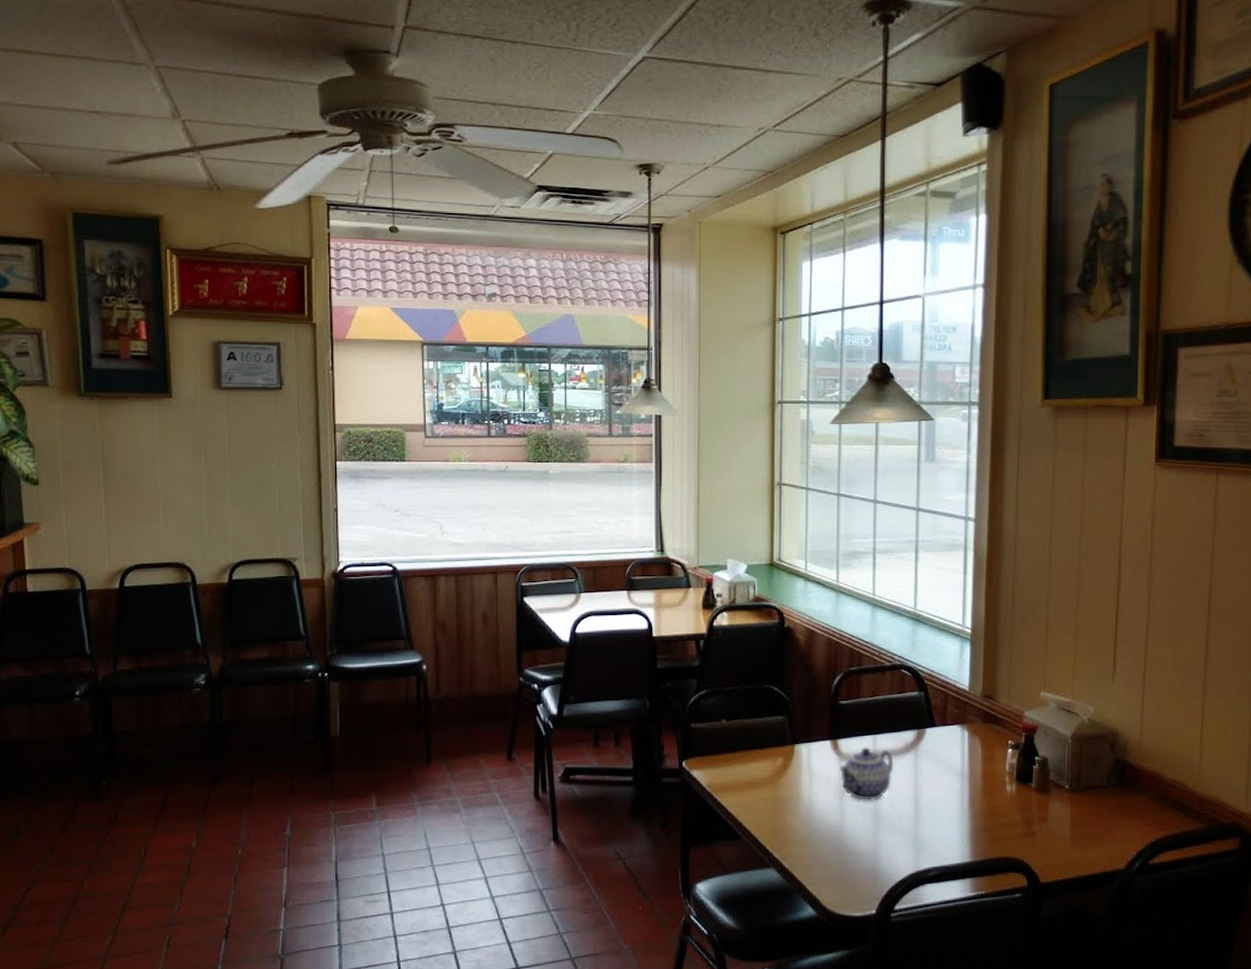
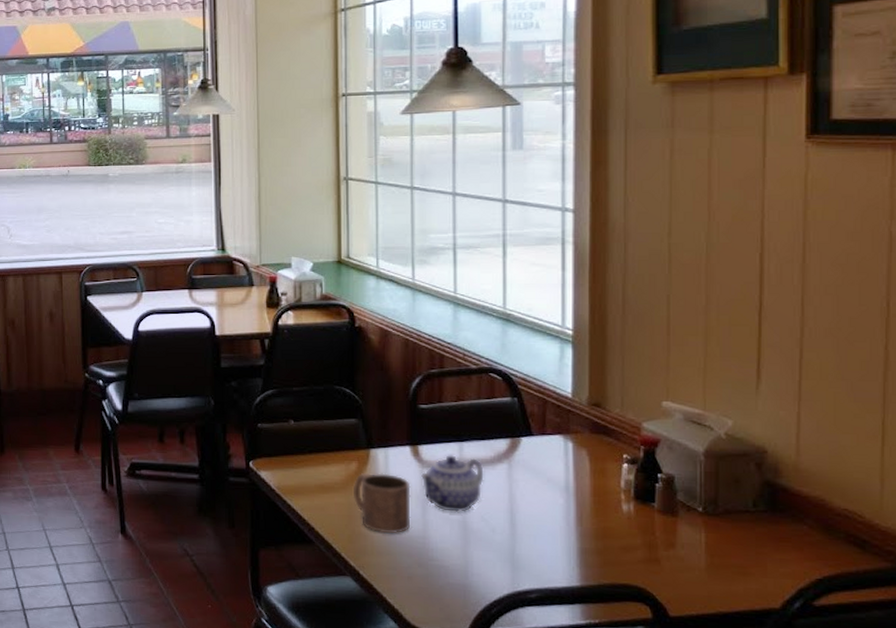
mug: none [778,767,830,825] -> present [352,473,411,534]

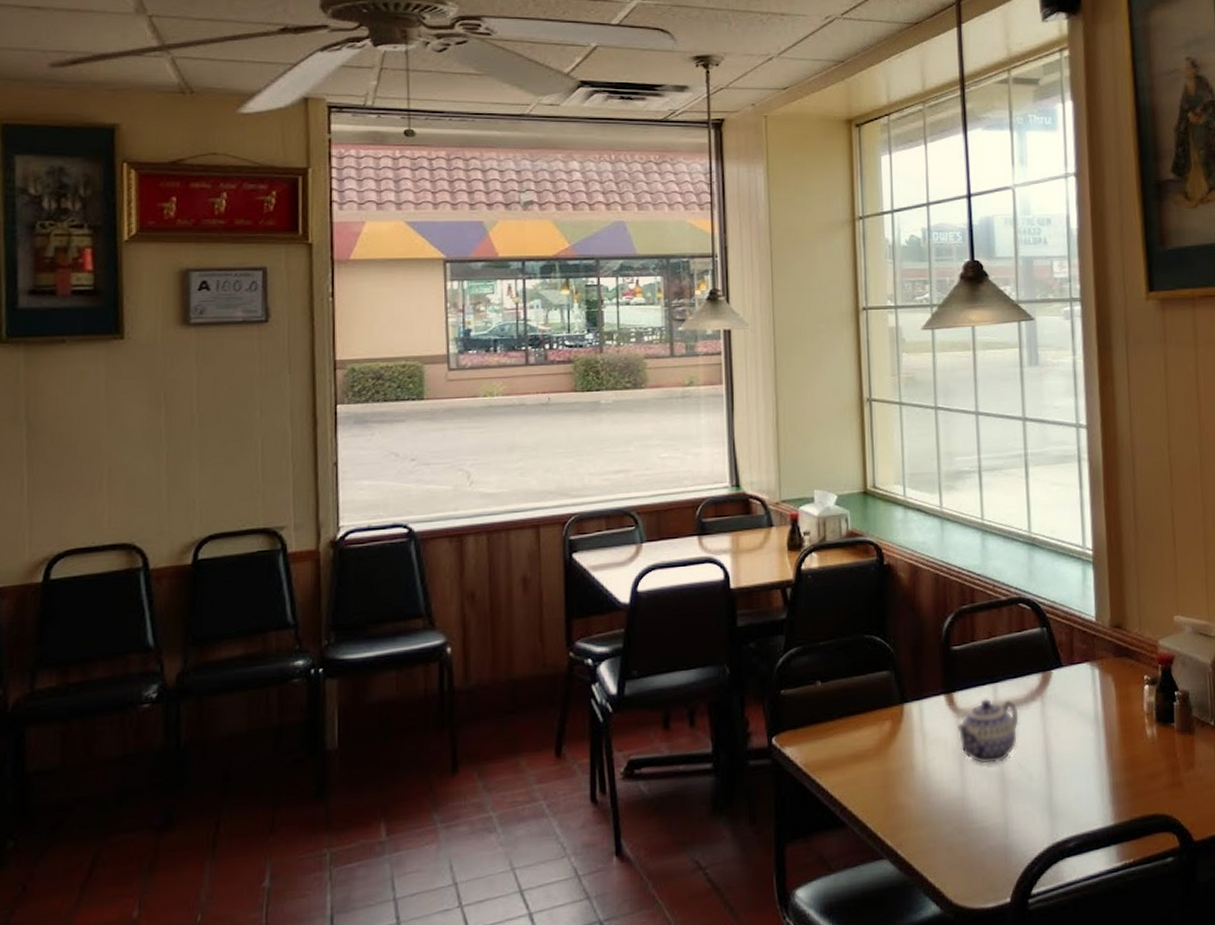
mug: present [352,473,411,534] -> none [886,730,949,801]

